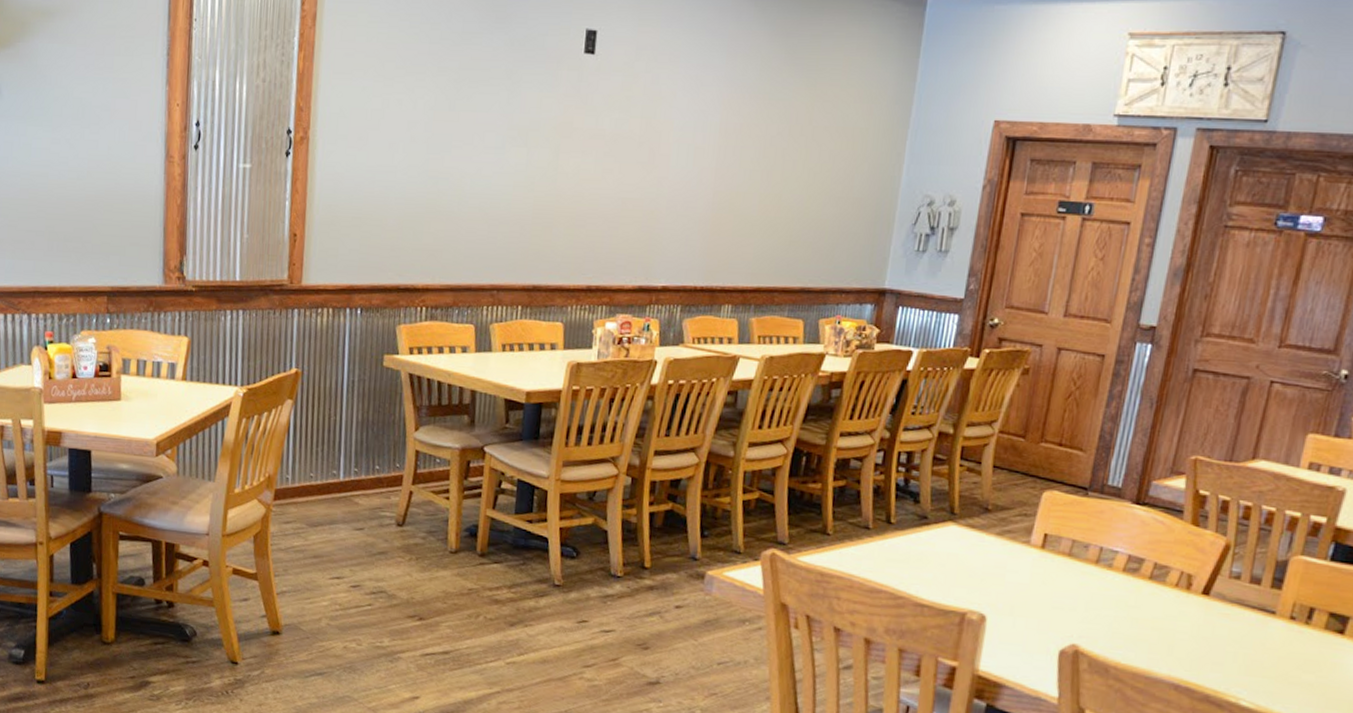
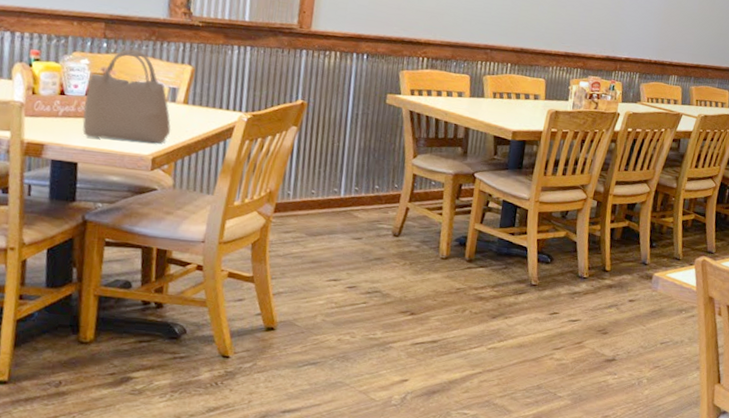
handbag: none [93,323,172,426] -> present [82,49,171,143]

